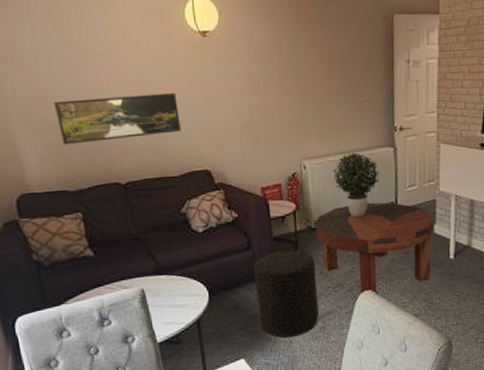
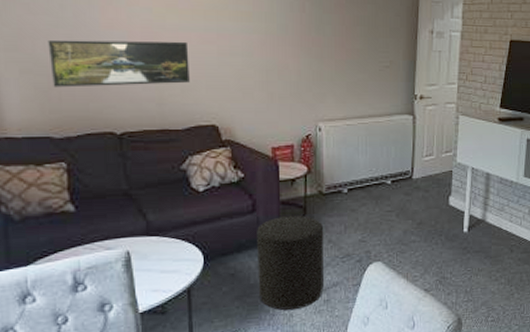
coffee table: present [315,202,434,296] -> none [326,170,449,268]
potted plant: present [333,152,380,219] -> none [349,117,397,186]

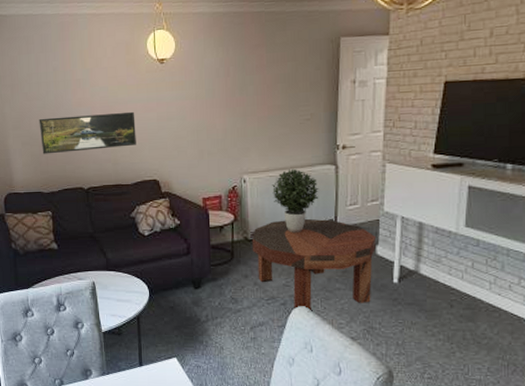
stool: present [257,216,324,310] -> none [191,259,251,343]
coffee table: none [326,170,449,268] -> present [252,218,376,312]
potted plant: none [349,117,397,186] -> present [272,168,319,234]

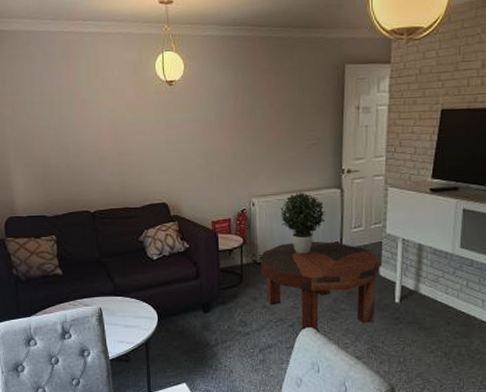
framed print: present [39,111,136,154] -> none [42,133,145,177]

